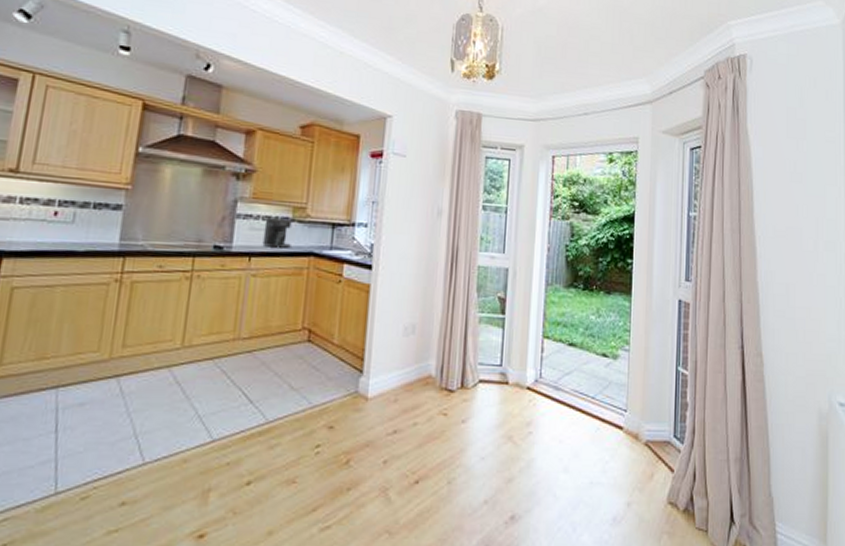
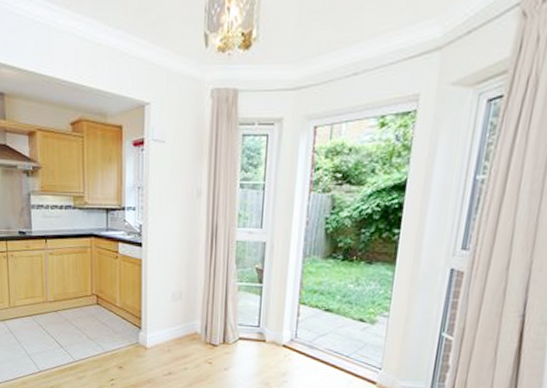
coffee maker: present [262,218,292,248] -> none [53,207,76,231]

